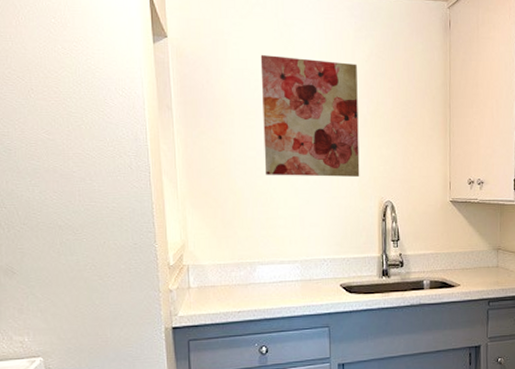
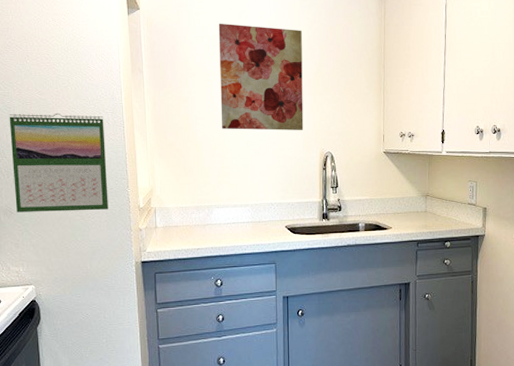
calendar: none [9,156,132,272] -> present [9,113,108,212]

